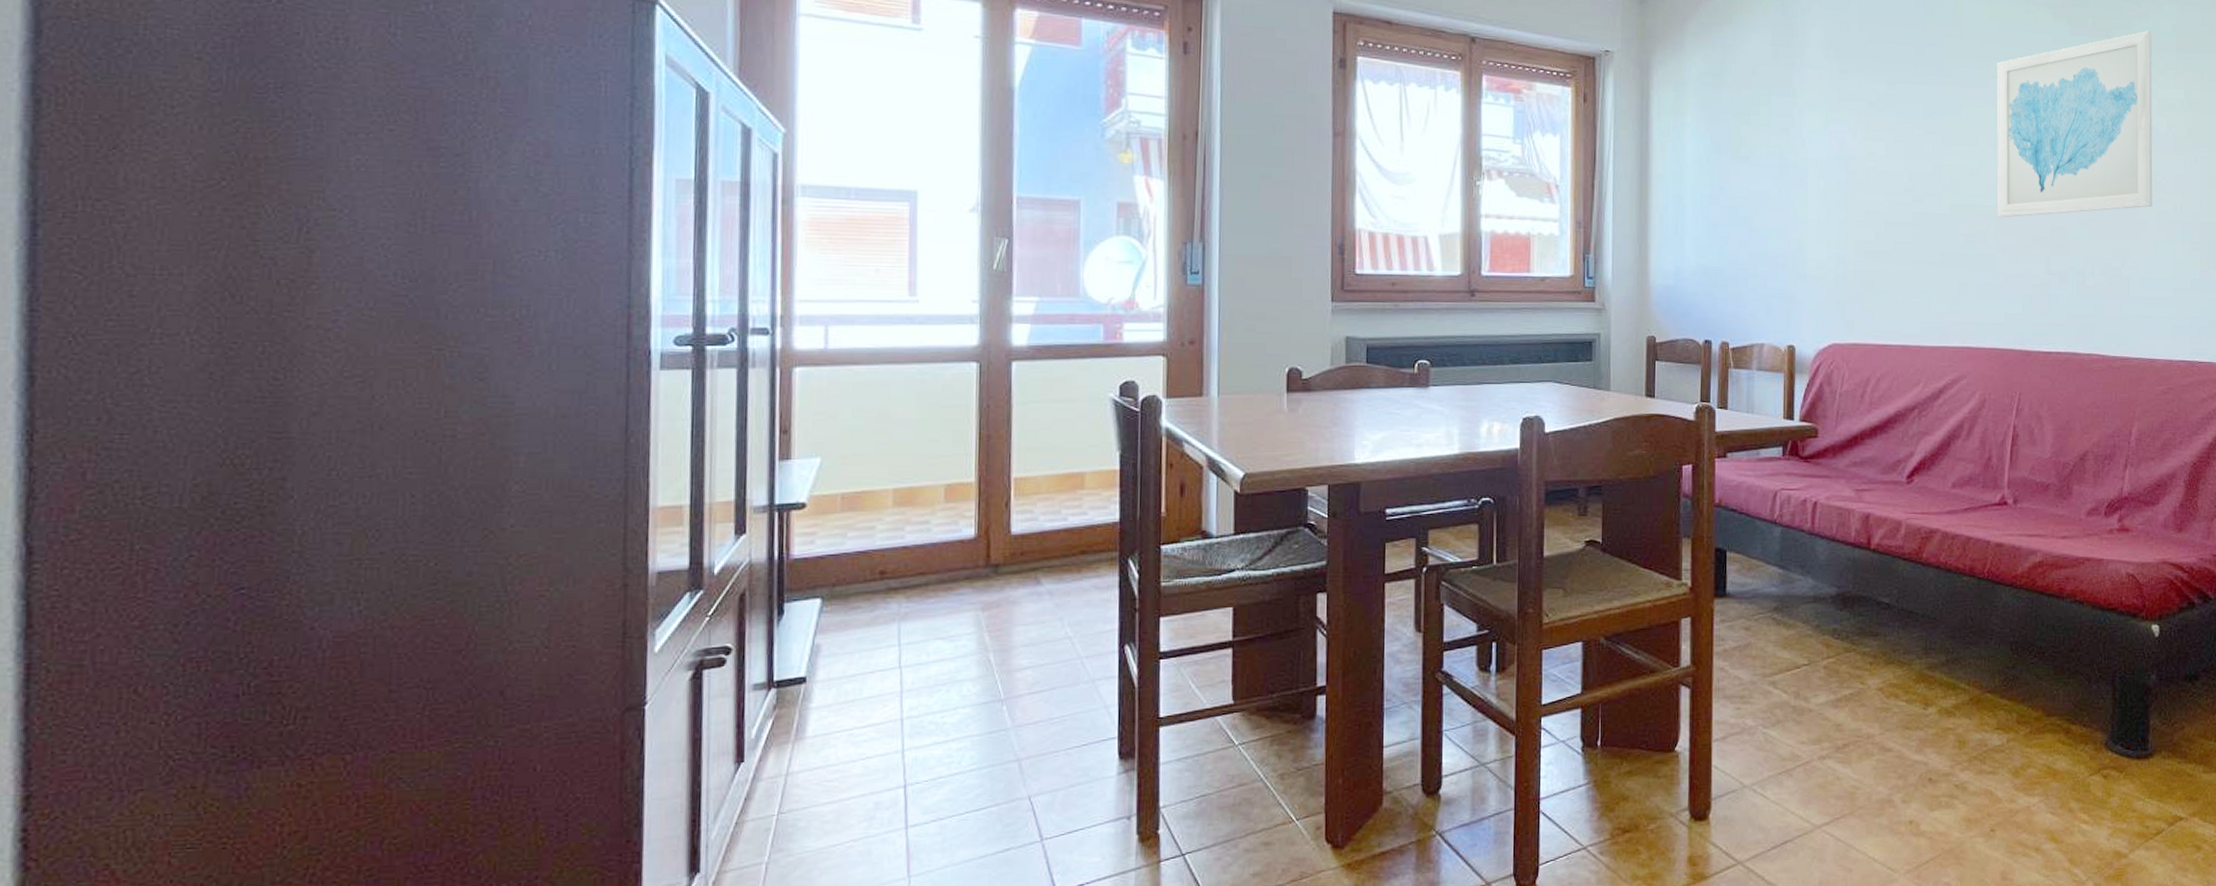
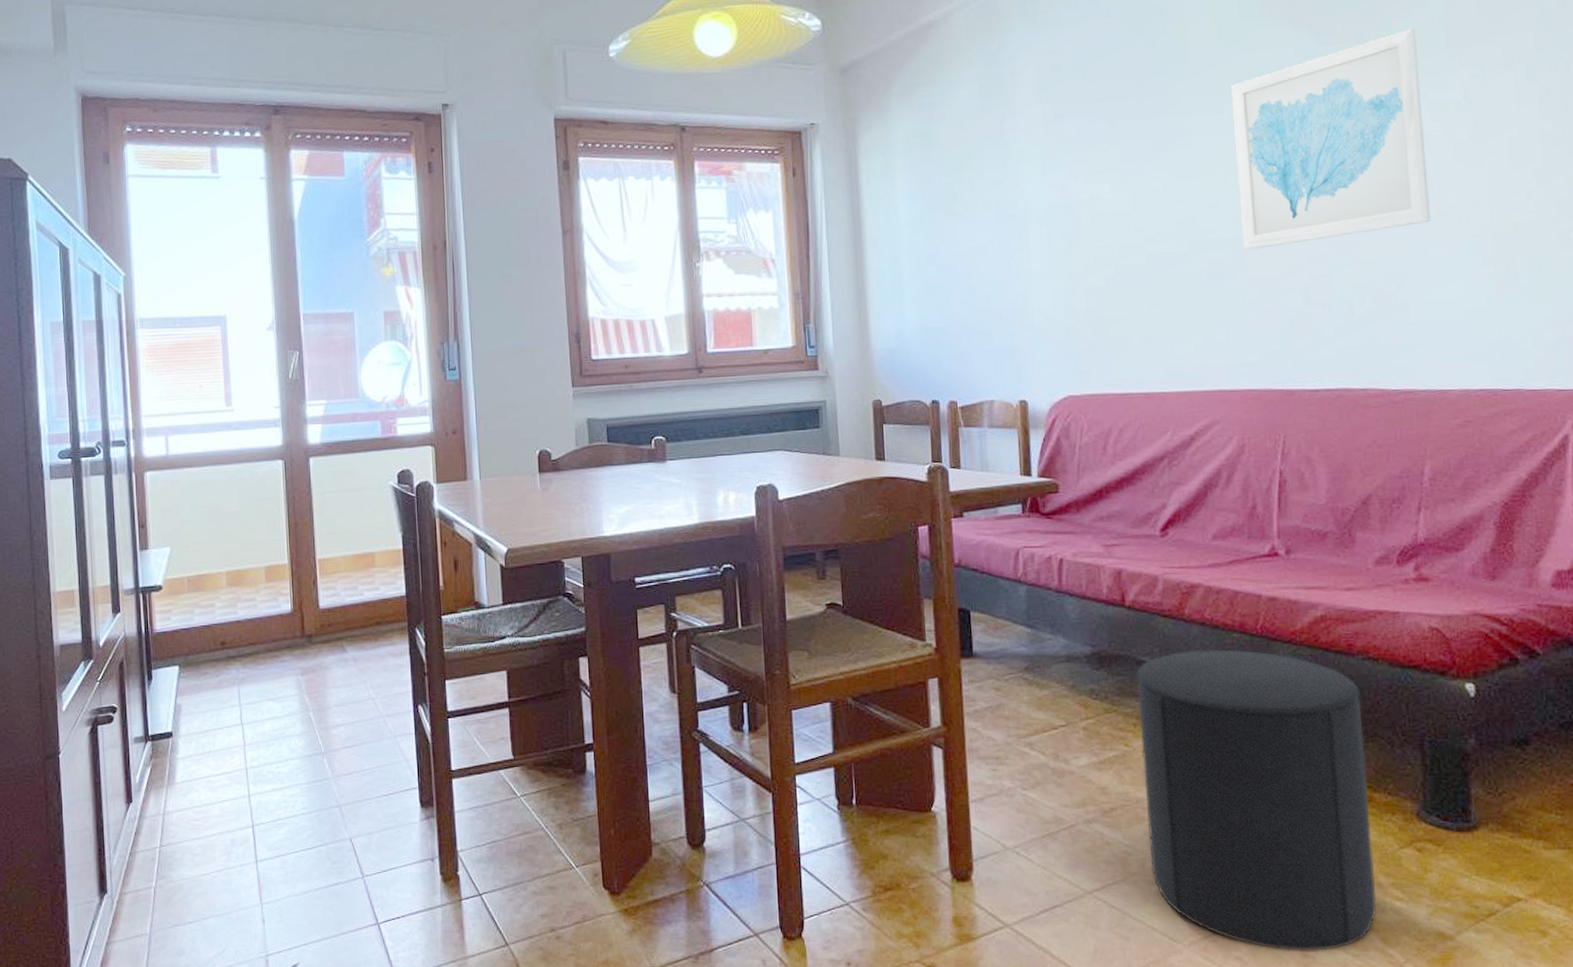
stool: none [1875,592,2068,875] -> present [1136,649,1376,952]

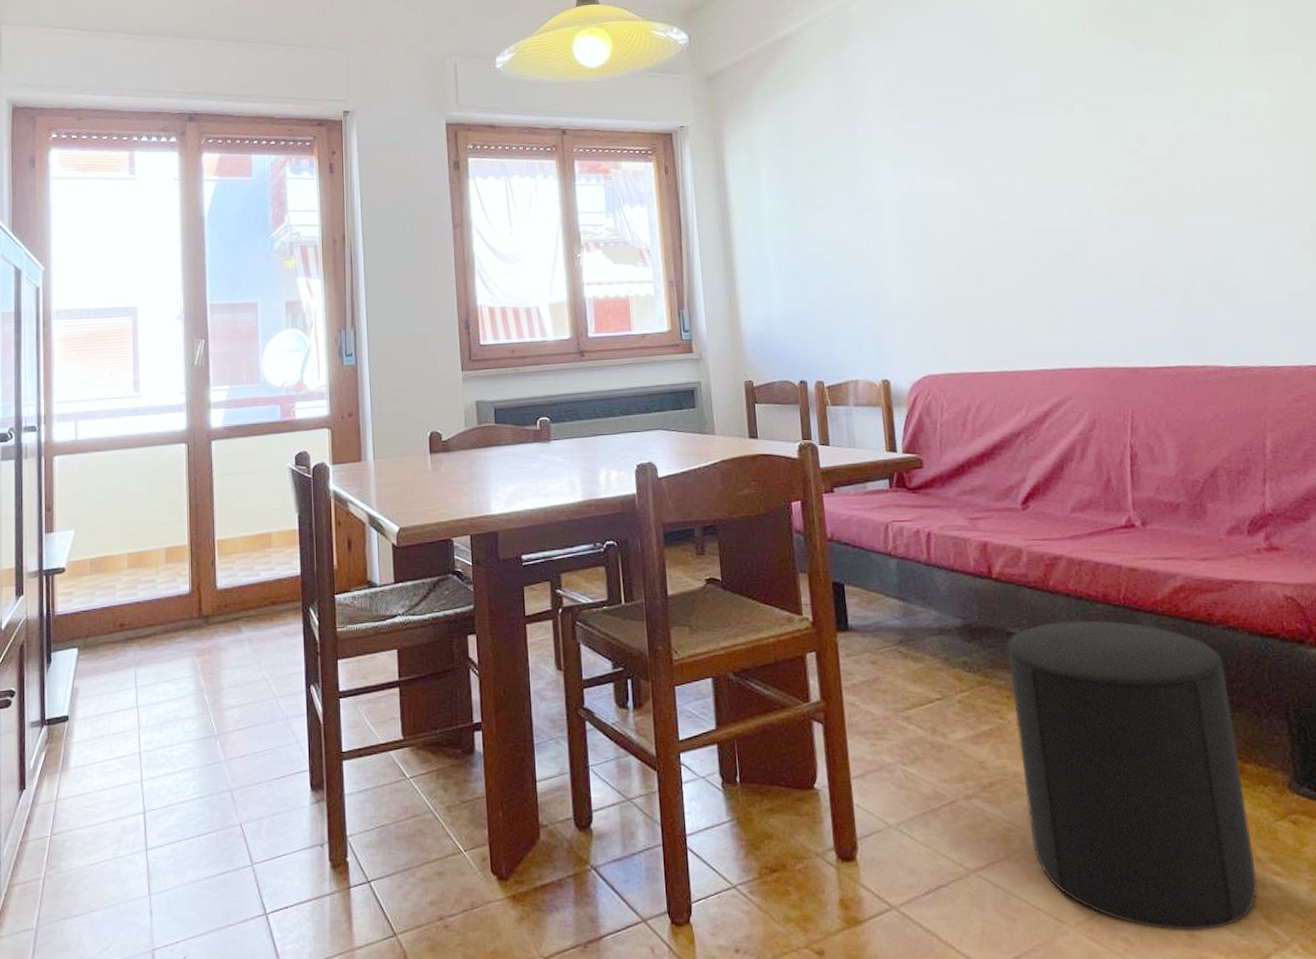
wall art: present [1231,28,1431,250] -> none [1061,38,1252,238]

